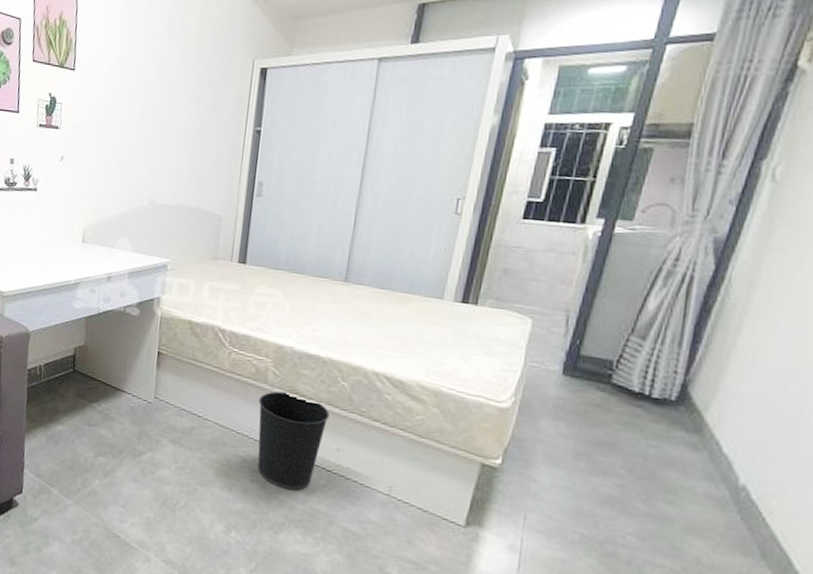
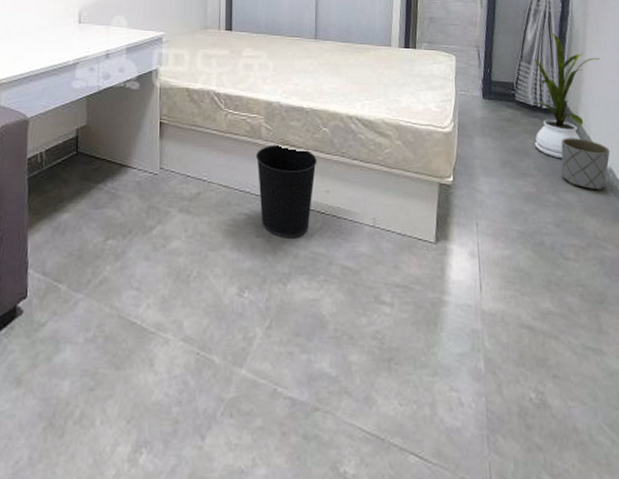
house plant: none [630,303,763,463] -> present [532,32,600,159]
planter: none [664,438,749,510] -> present [561,138,610,190]

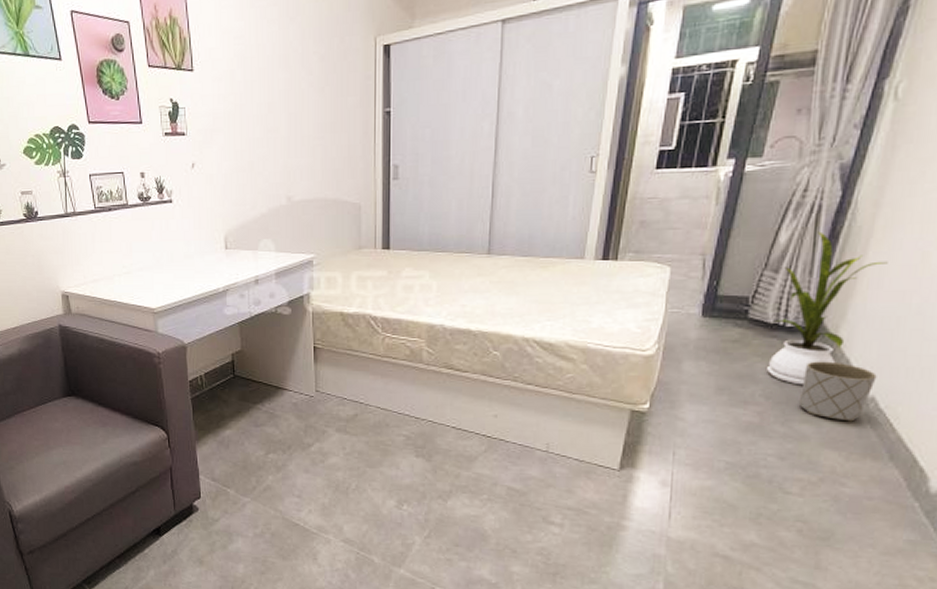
wastebasket: present [256,144,317,238] -> none [417,368,485,460]

